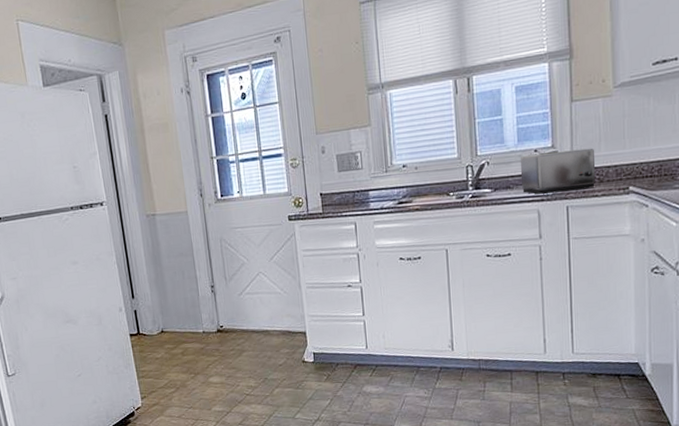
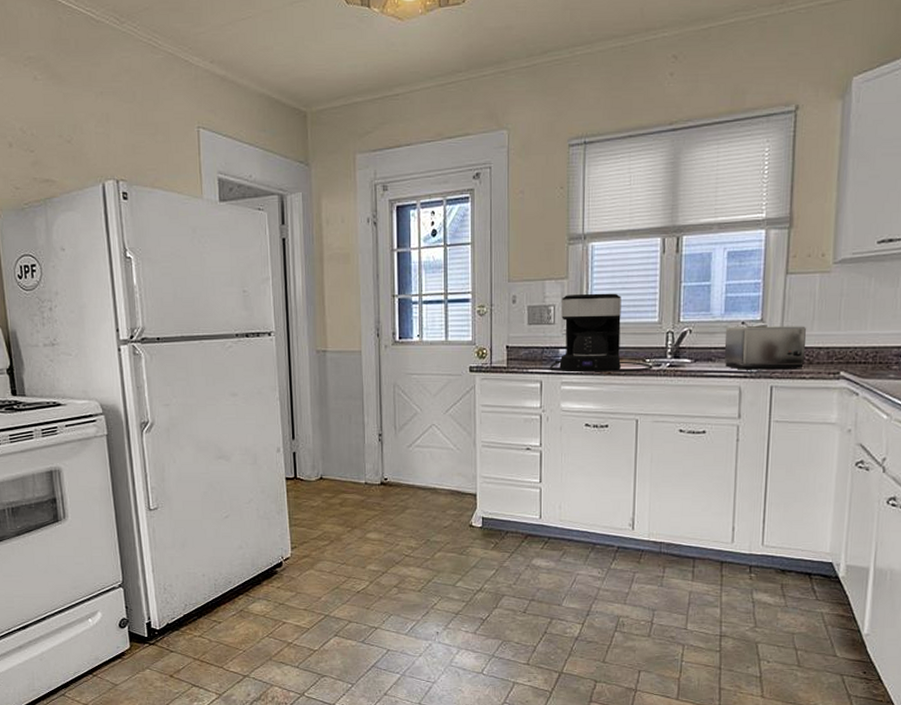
coffee maker: none [362,135,457,213] -> present [550,293,653,373]

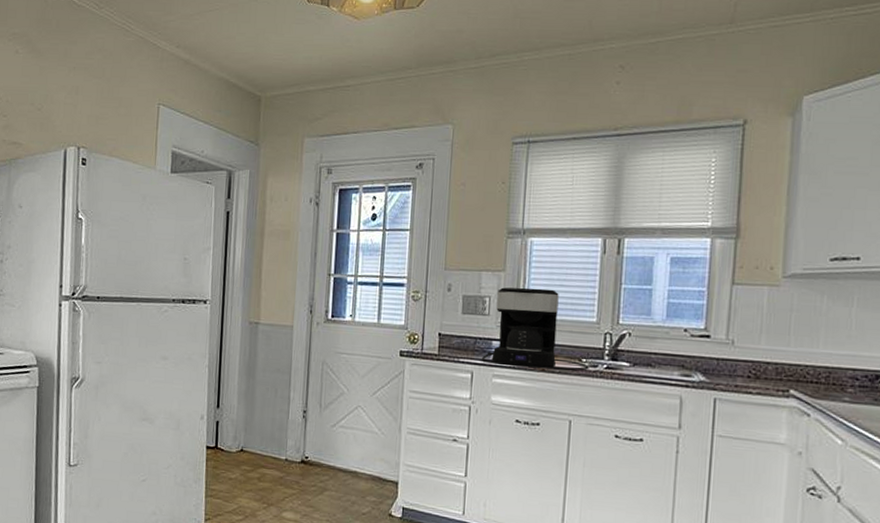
toaster: present [724,326,806,370] -> none [664,333,753,383]

